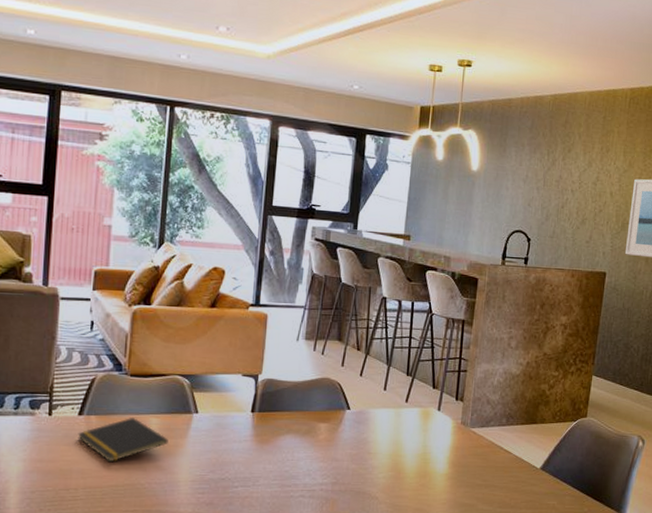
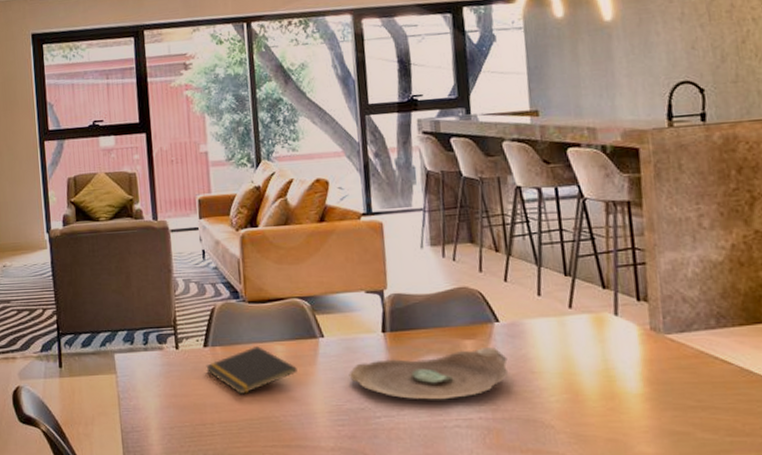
decorative bowl: none [215,431,351,473] -> present [348,347,509,400]

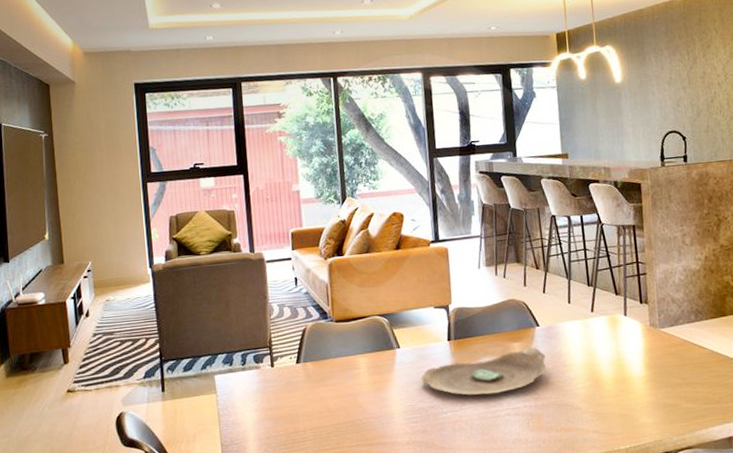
notepad: present [206,346,297,395] -> none [298,360,378,403]

